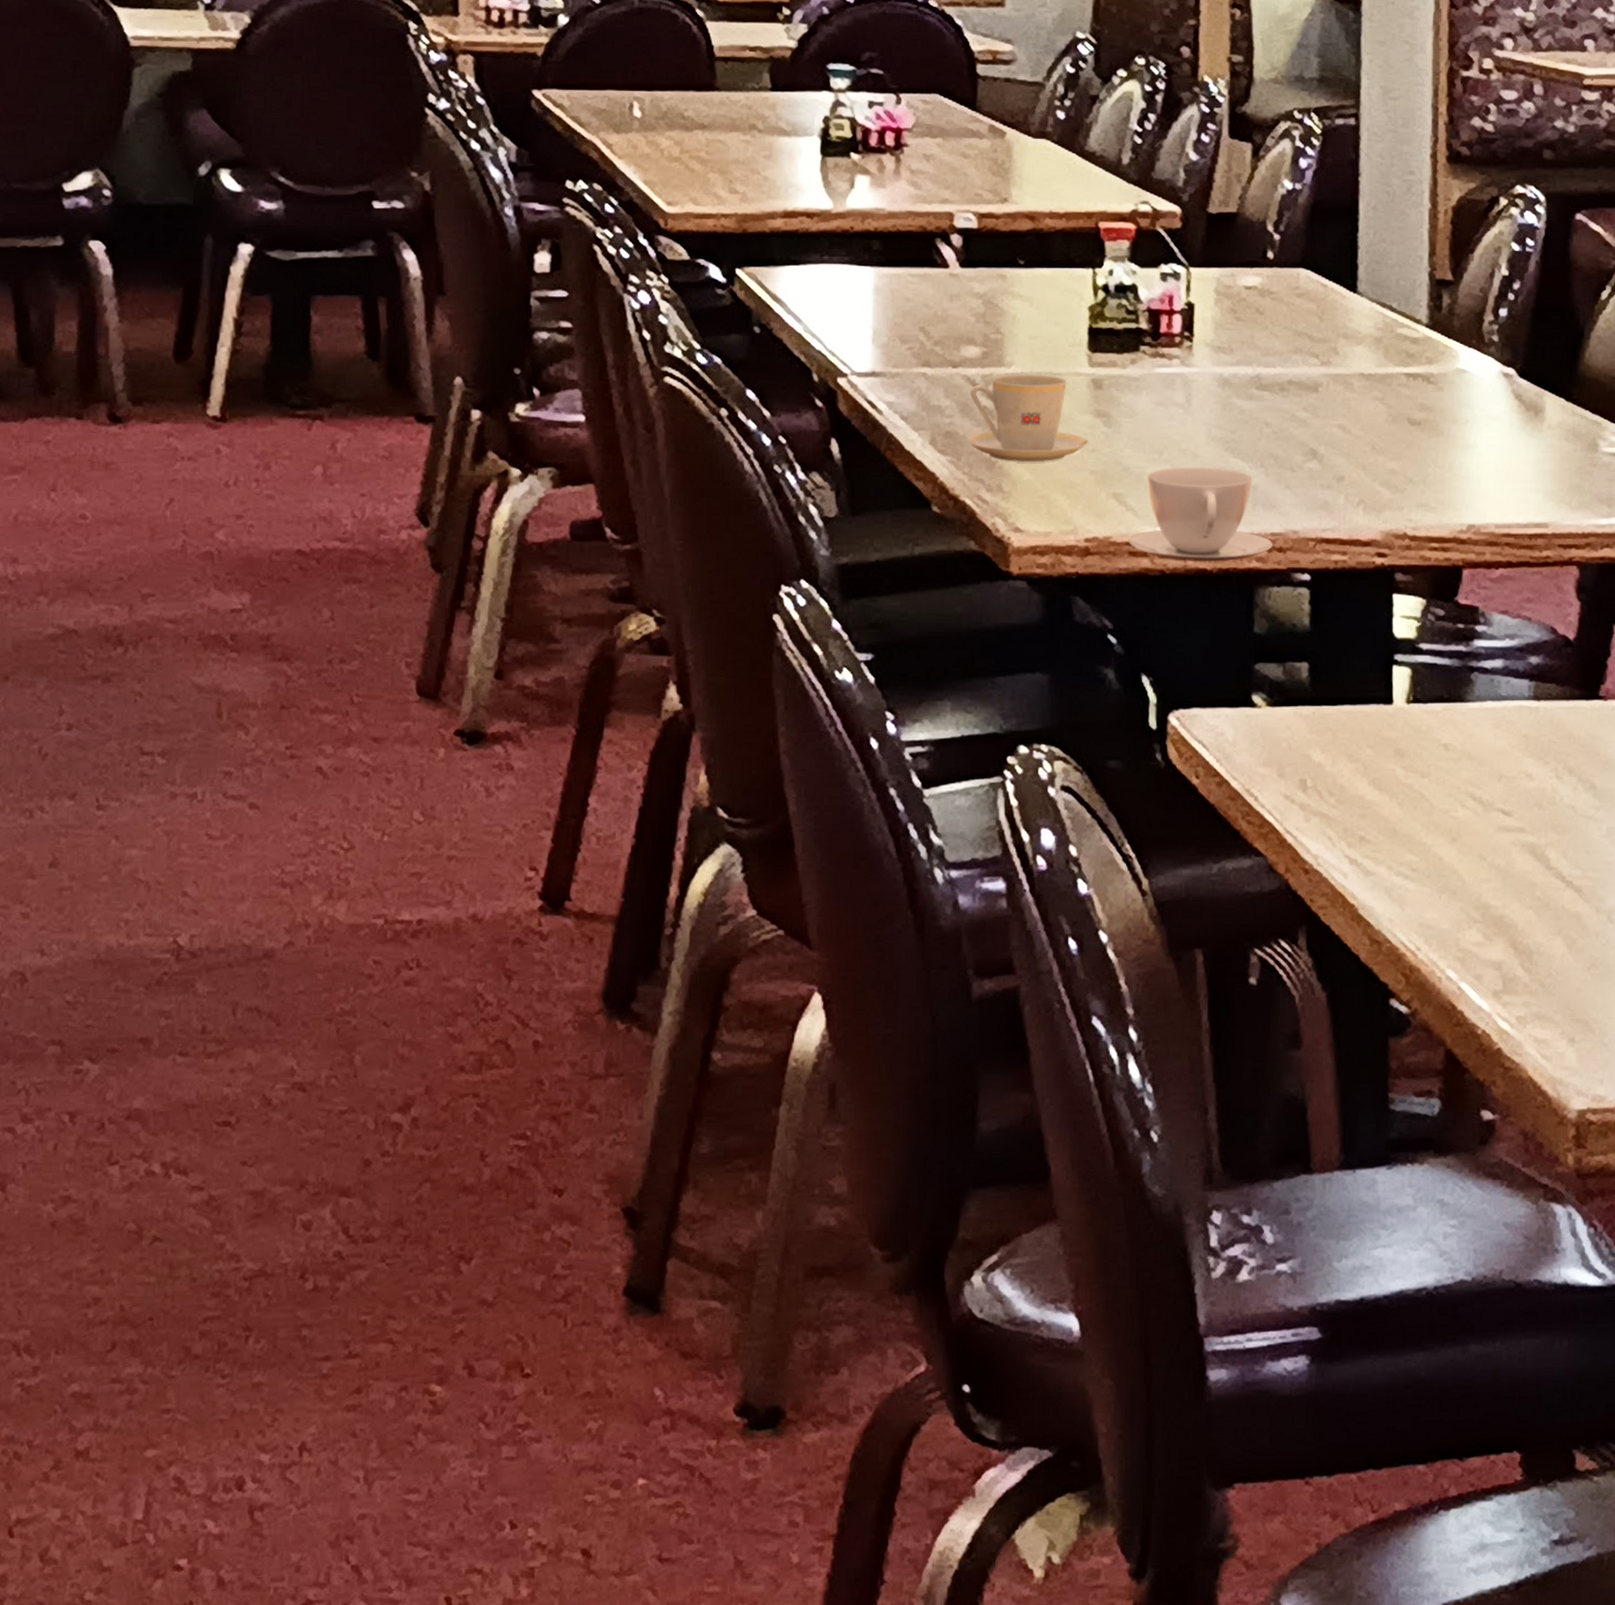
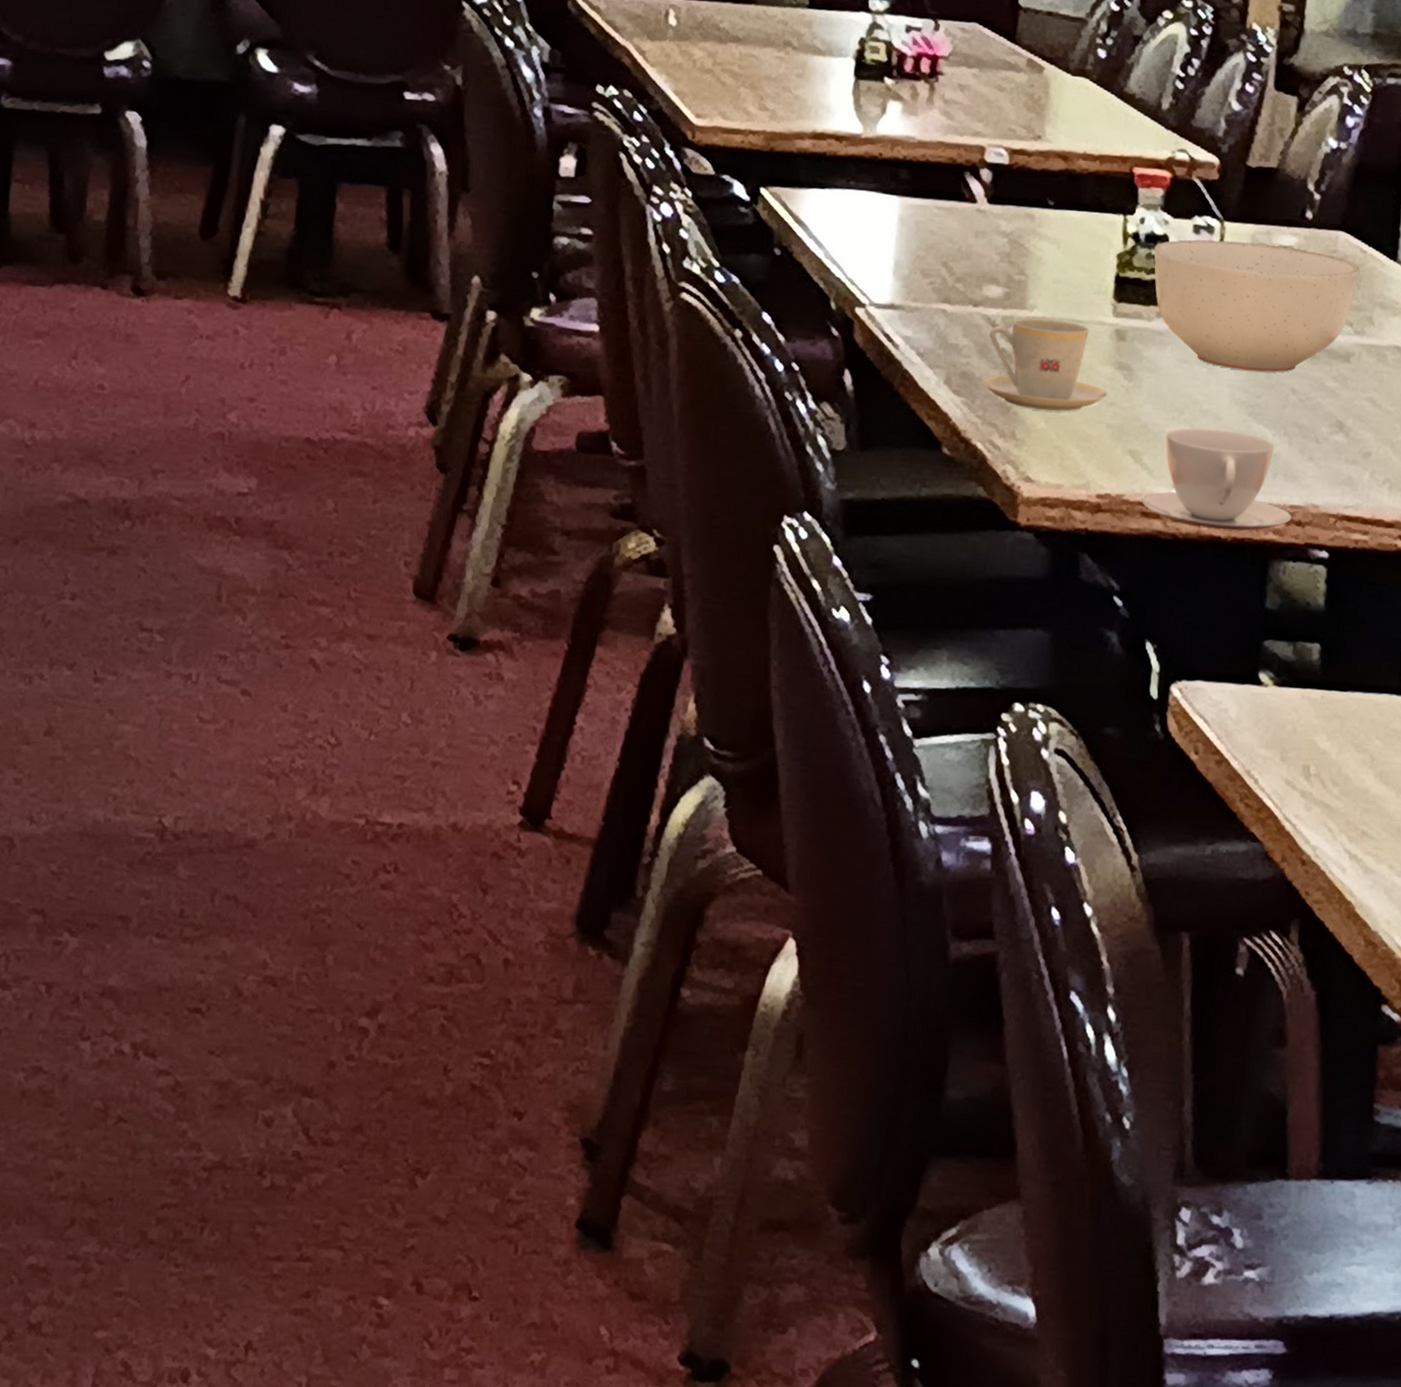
bowl: none [1124,286,1323,408] -> present [1154,239,1361,373]

